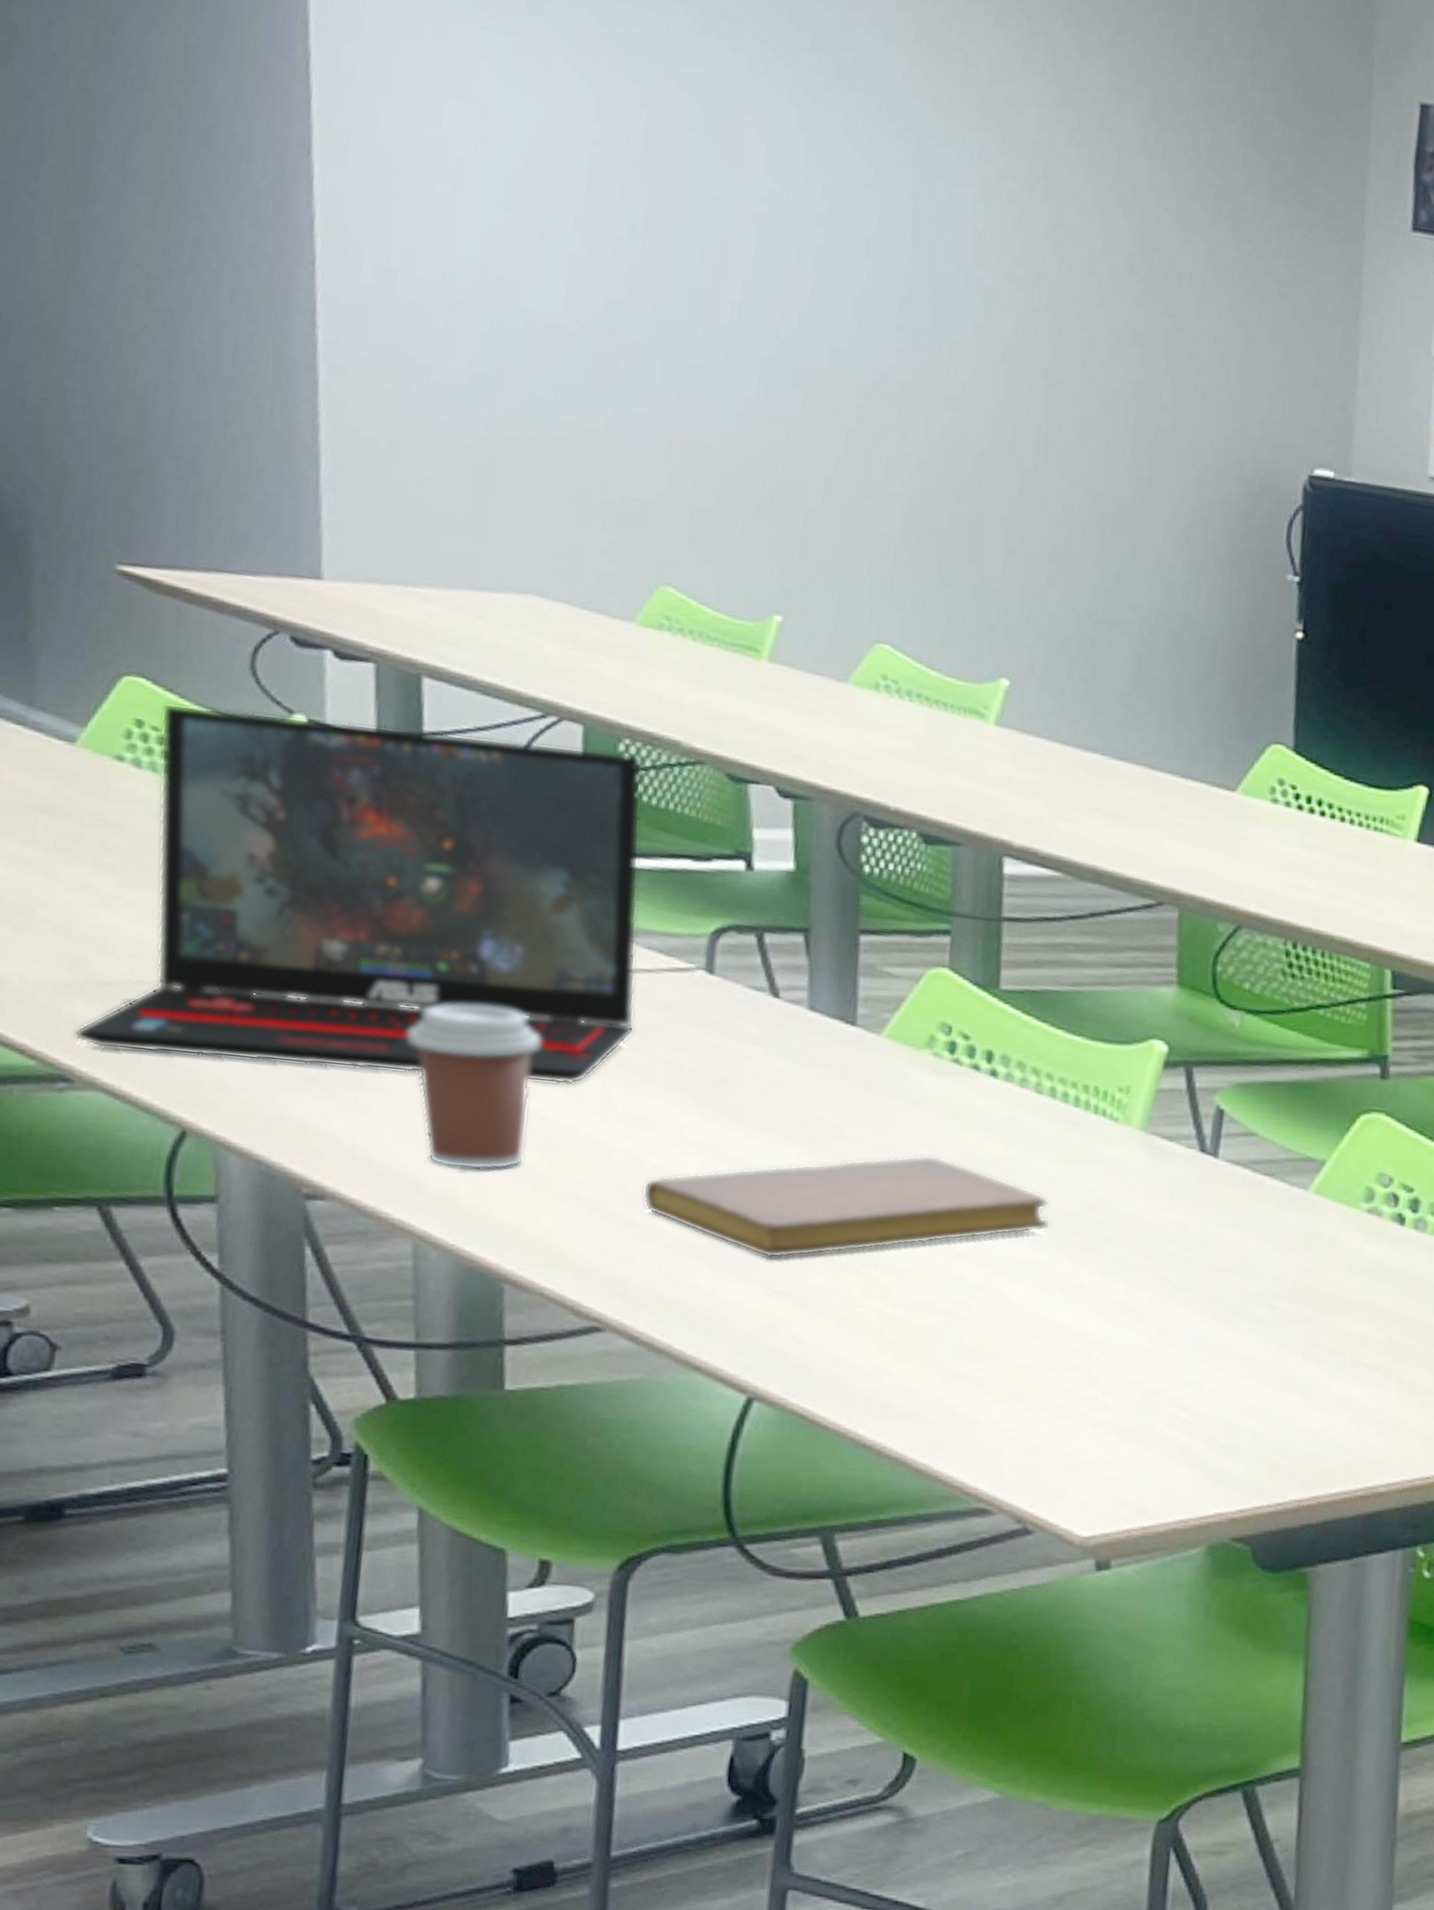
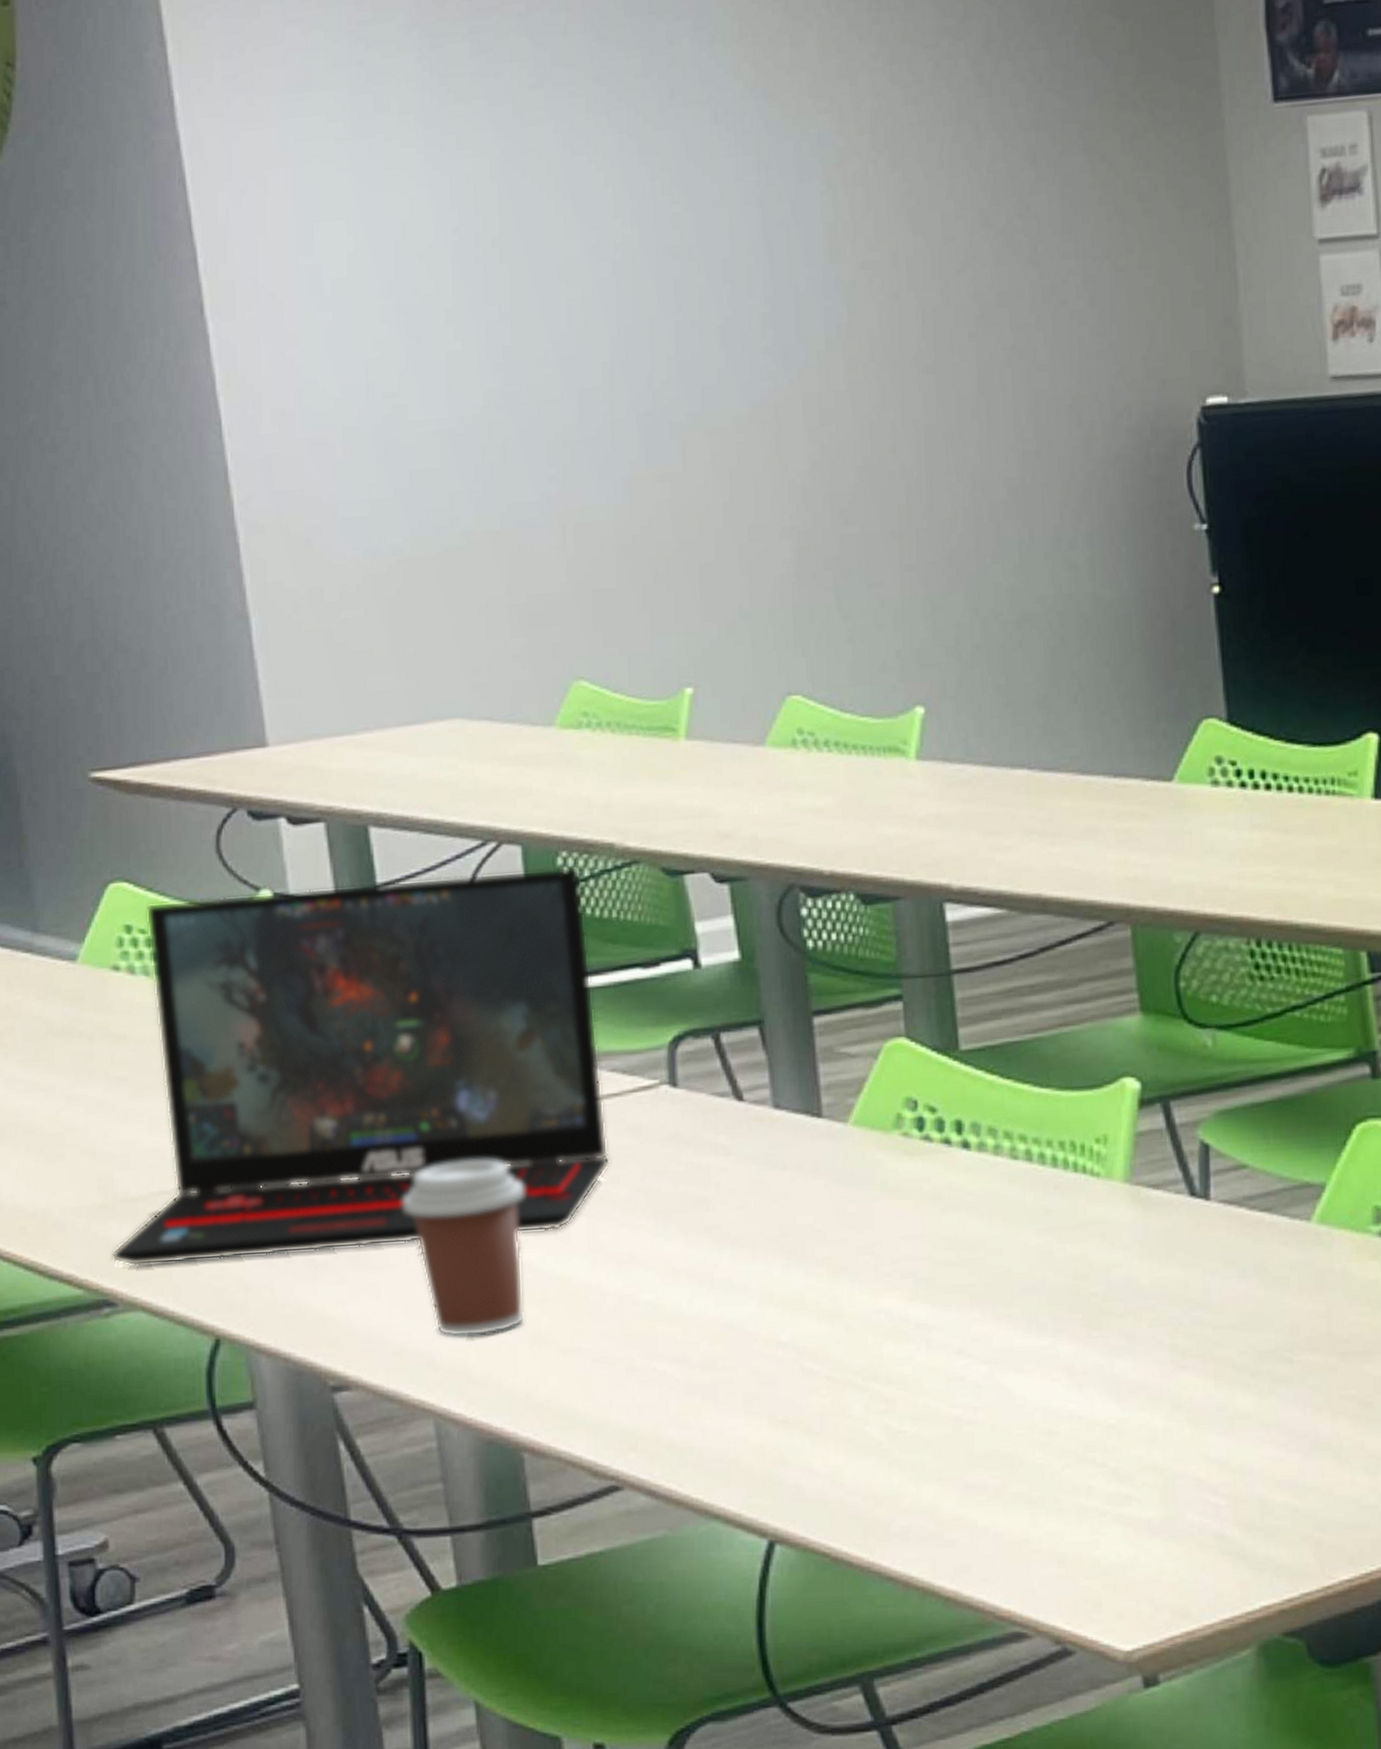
notebook: present [642,1155,1051,1259] -> none [640,1247,1046,1387]

